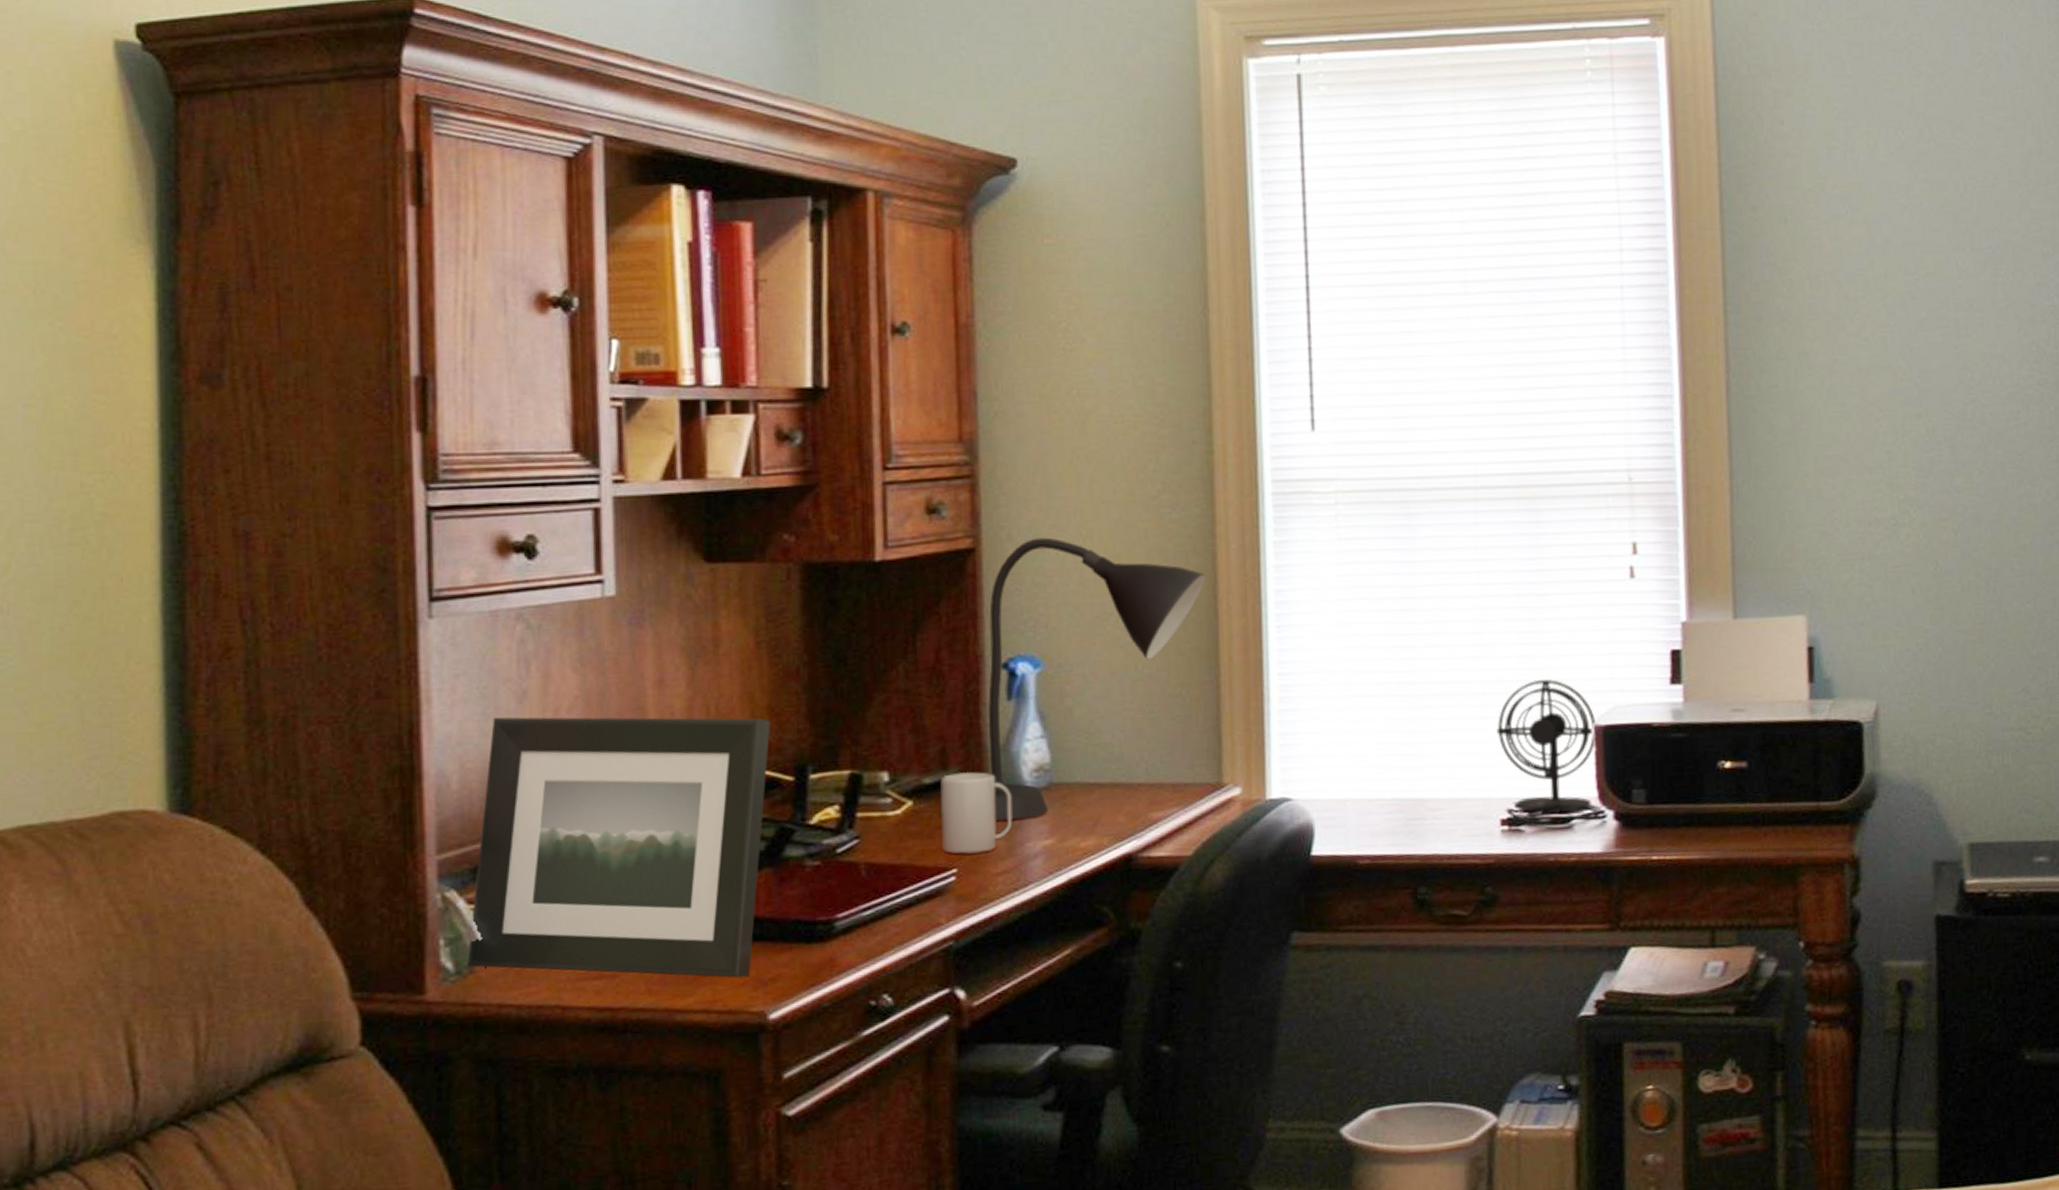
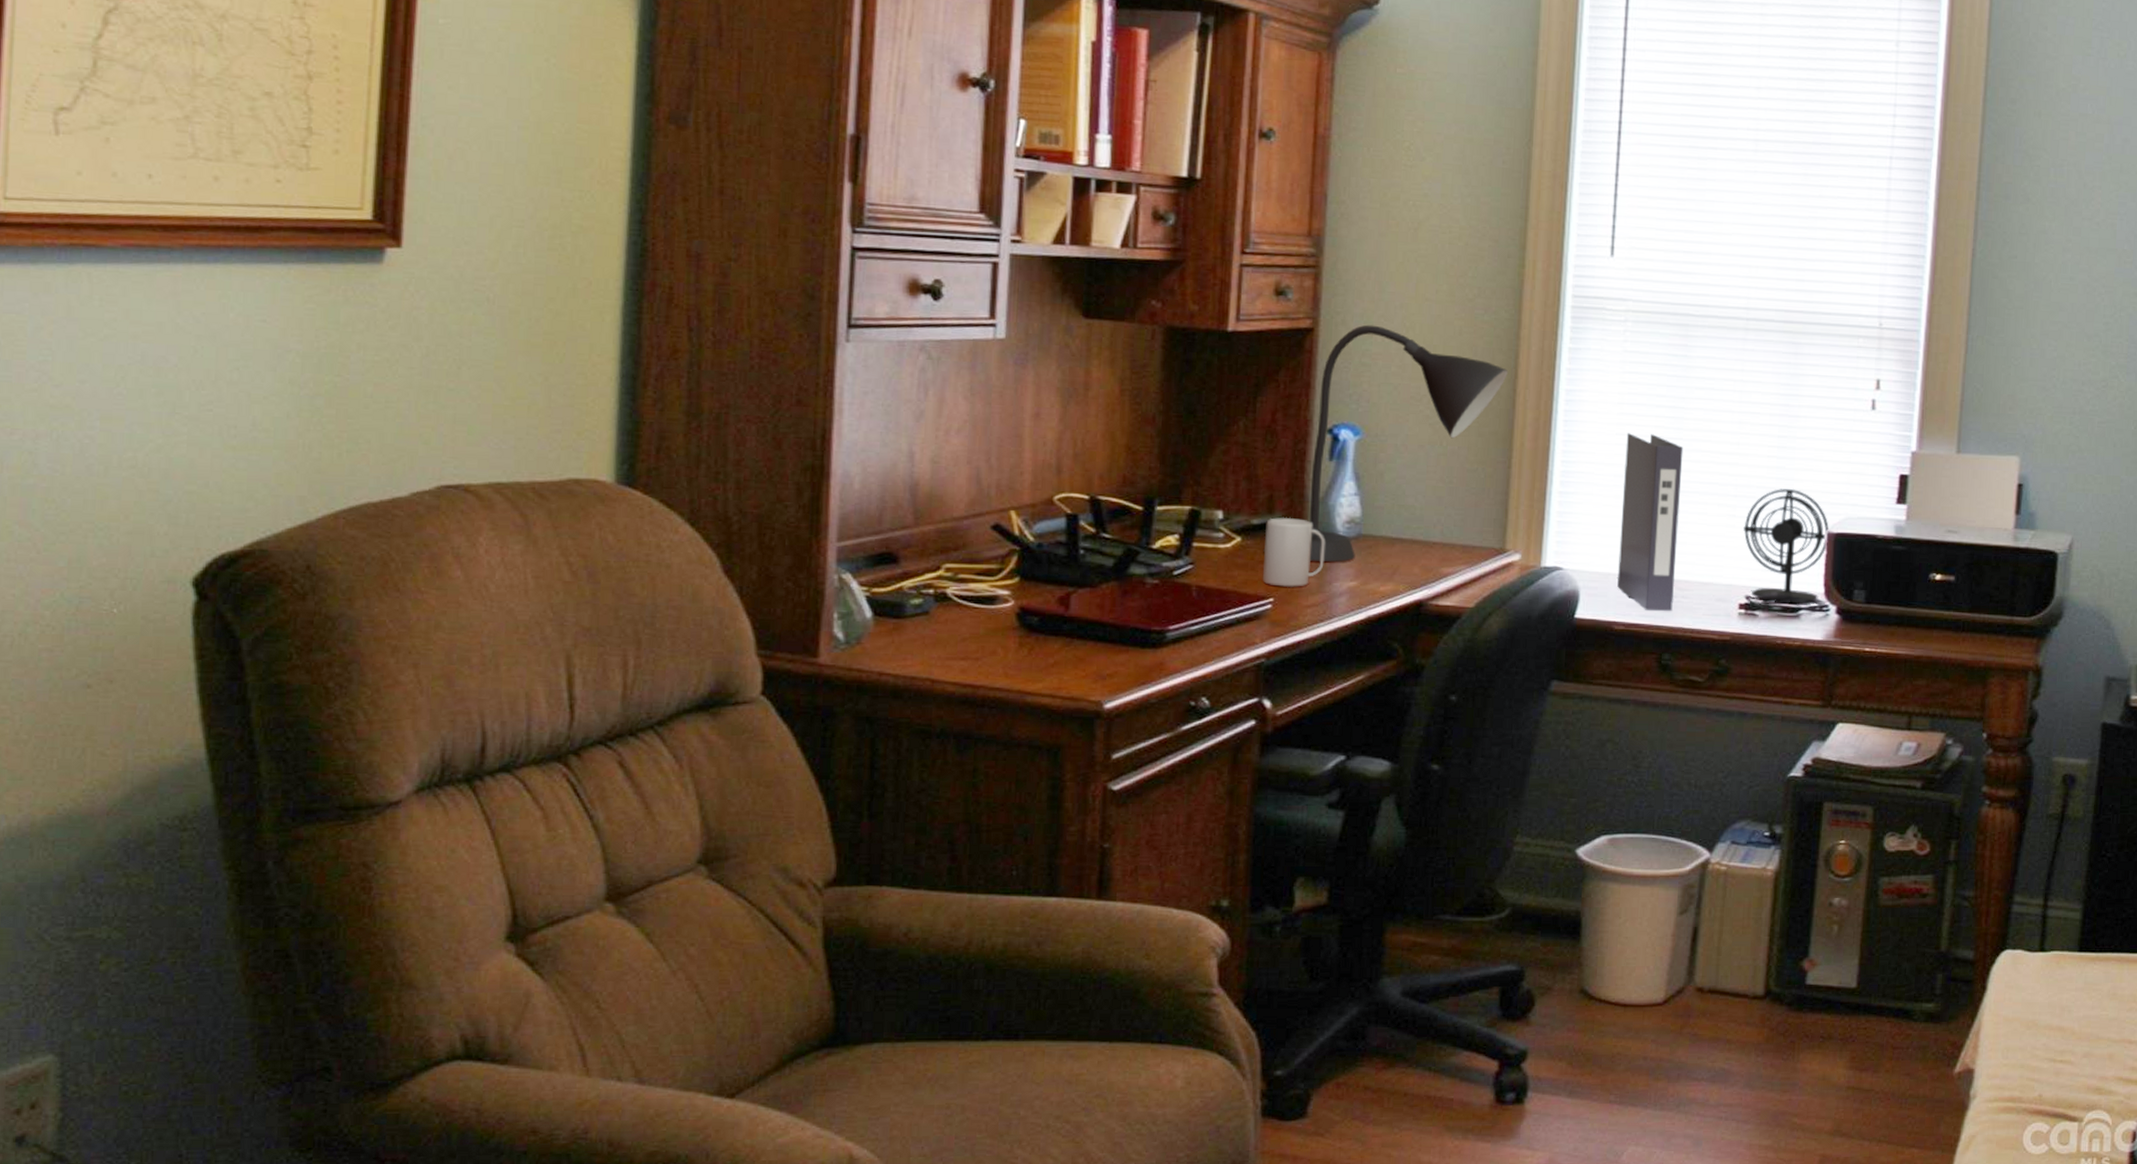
picture frame: present [466,716,771,978] -> none [855,431,1127,672]
binder: none [1350,632,1424,838] -> present [1617,433,1684,611]

